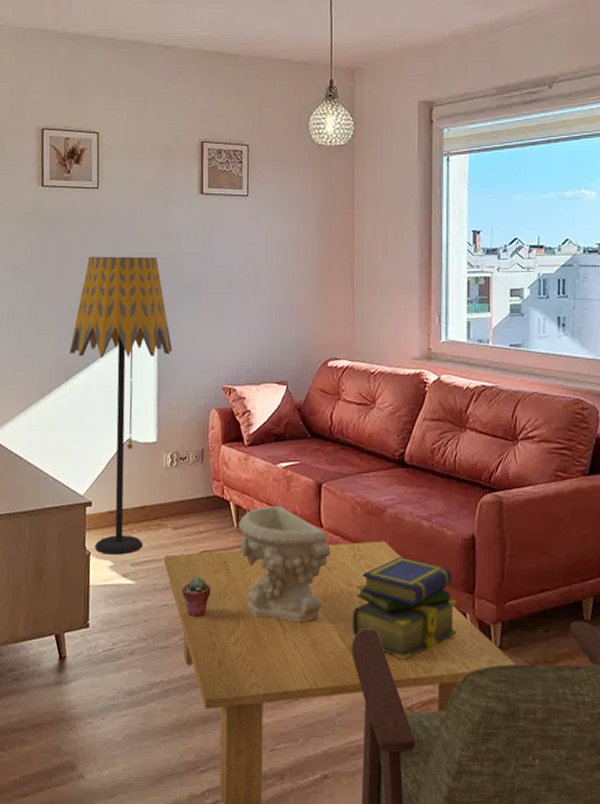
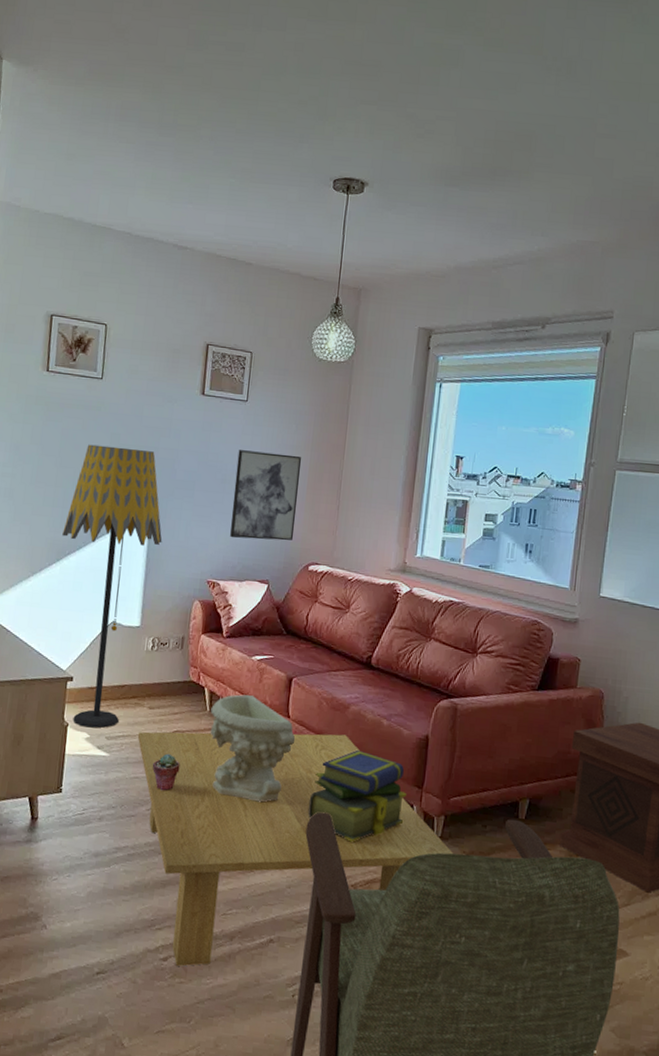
wall art: none [242,247,310,340] -> present [230,450,302,541]

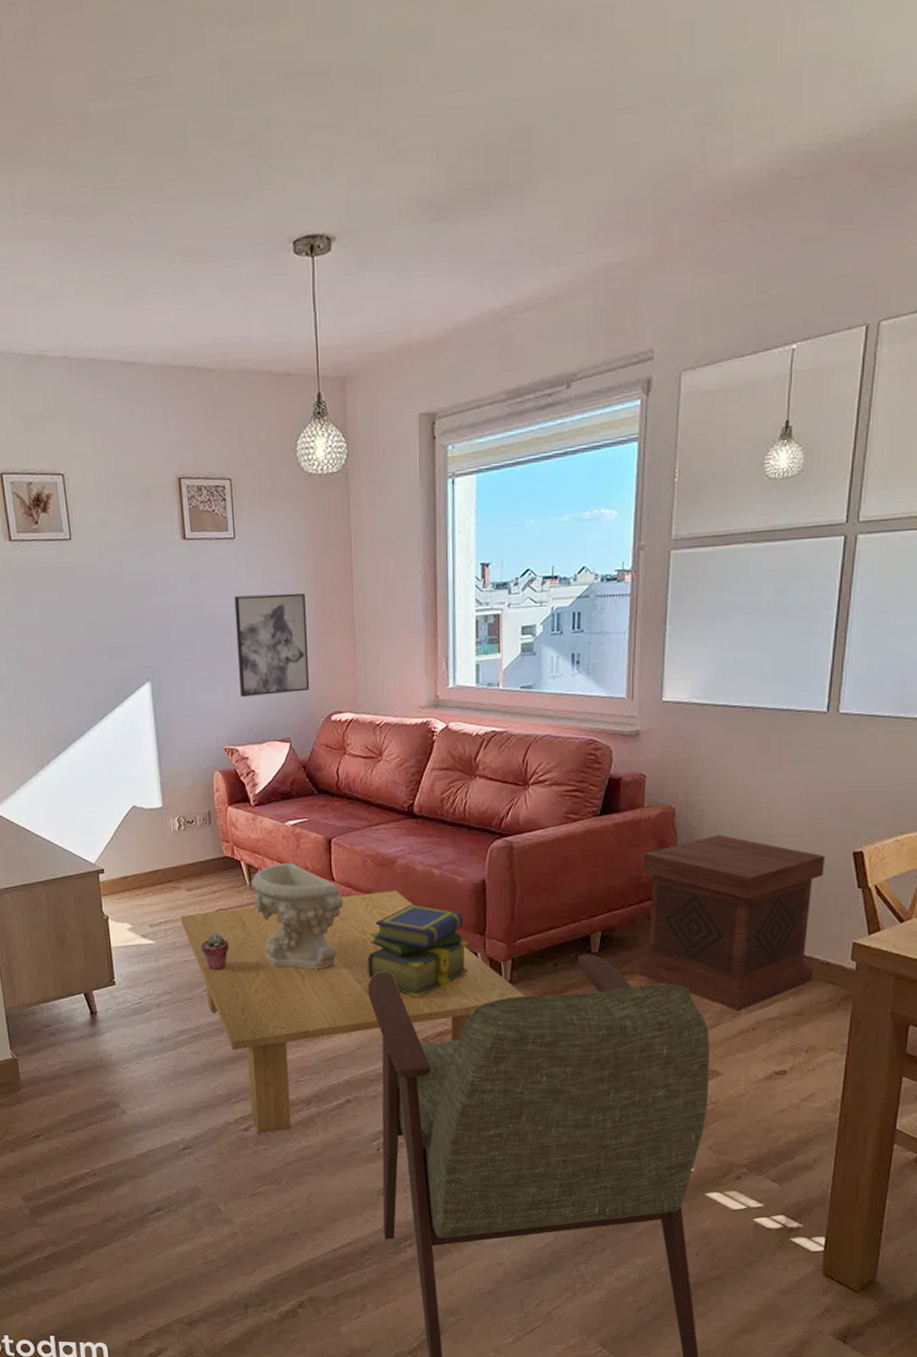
floor lamp: present [62,444,163,728] -> none [62,614,169,918]

